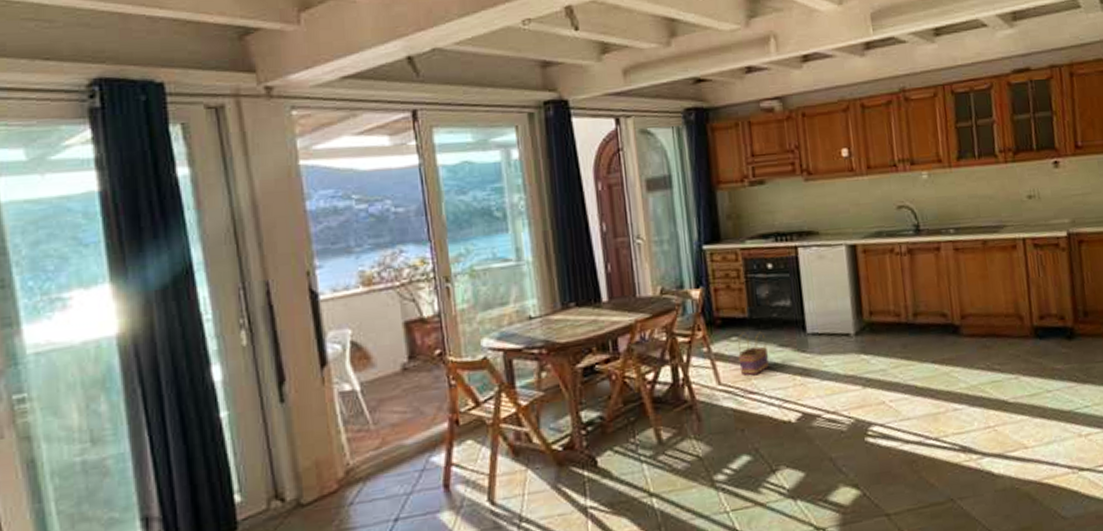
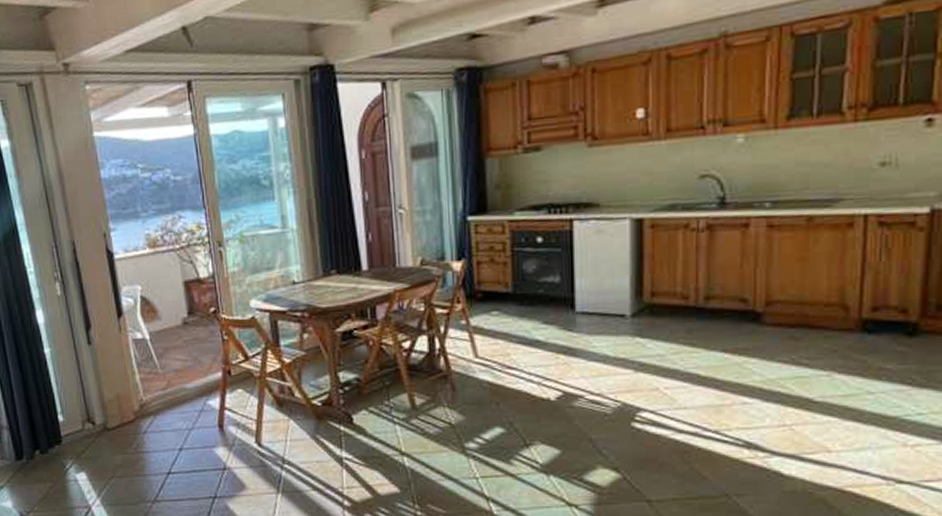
basket: present [738,331,769,376] -> none [498,306,531,351]

